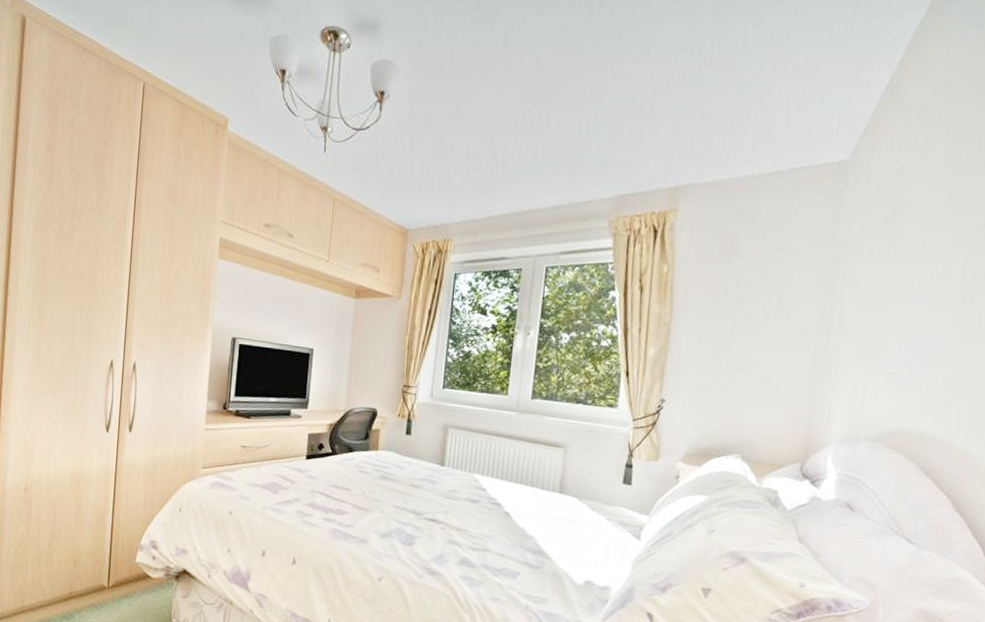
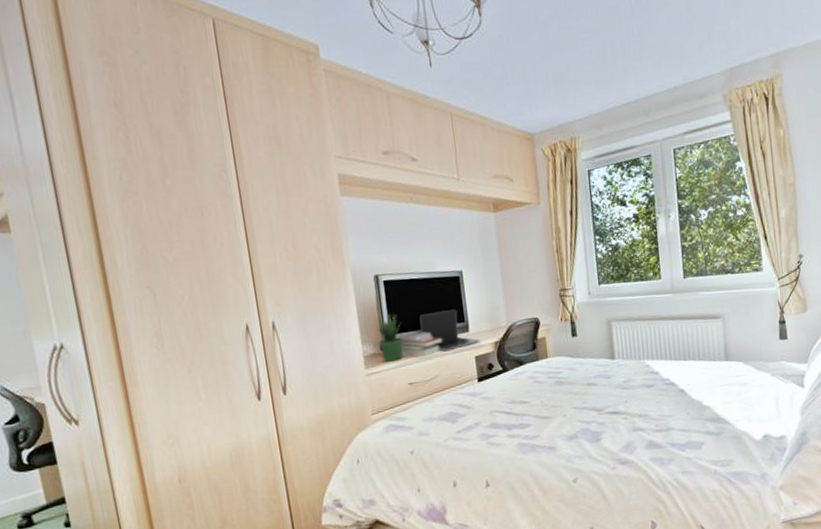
planter: none [222,376,245,423] -> present [377,314,403,362]
books: none [241,397,282,424] -> present [397,331,443,359]
laptop computer: none [262,383,316,423] -> present [419,309,480,352]

